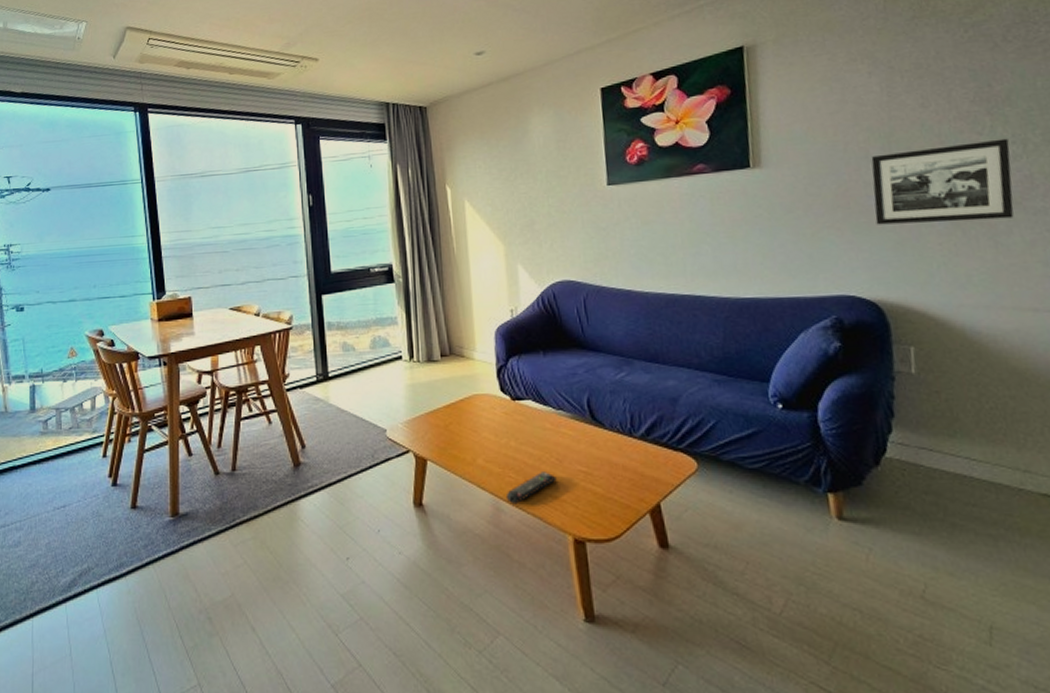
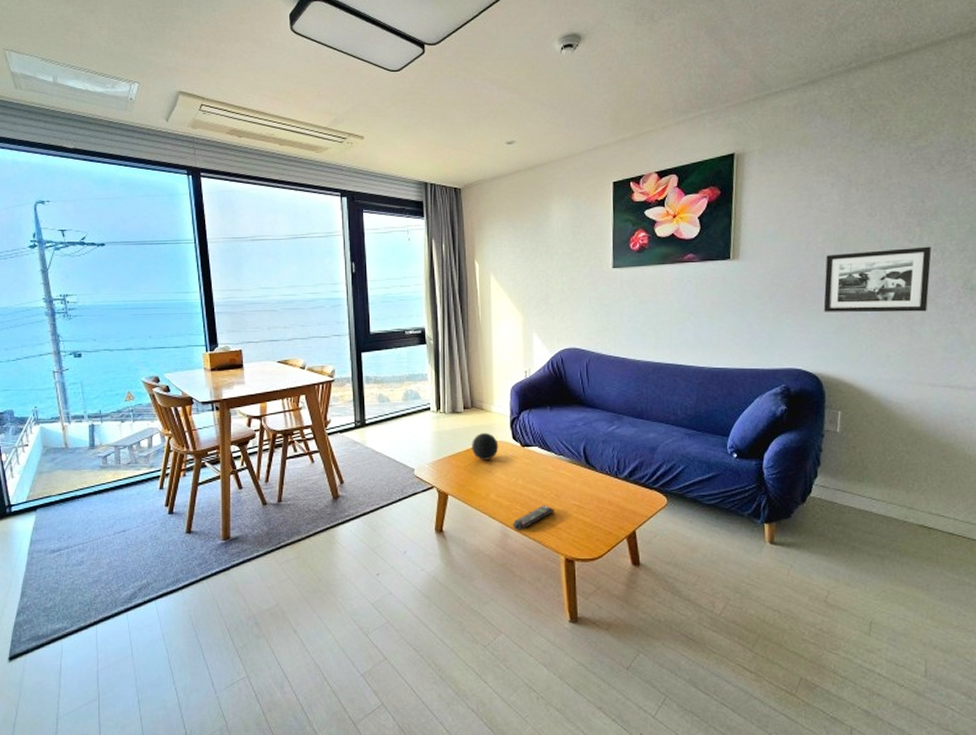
decorative ball: none [452,385,485,418] -> present [472,433,499,460]

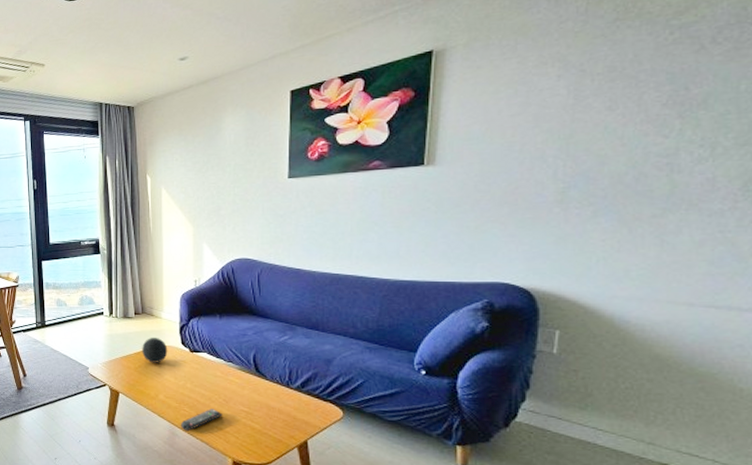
picture frame: present [823,246,932,313] -> none [541,141,696,221]

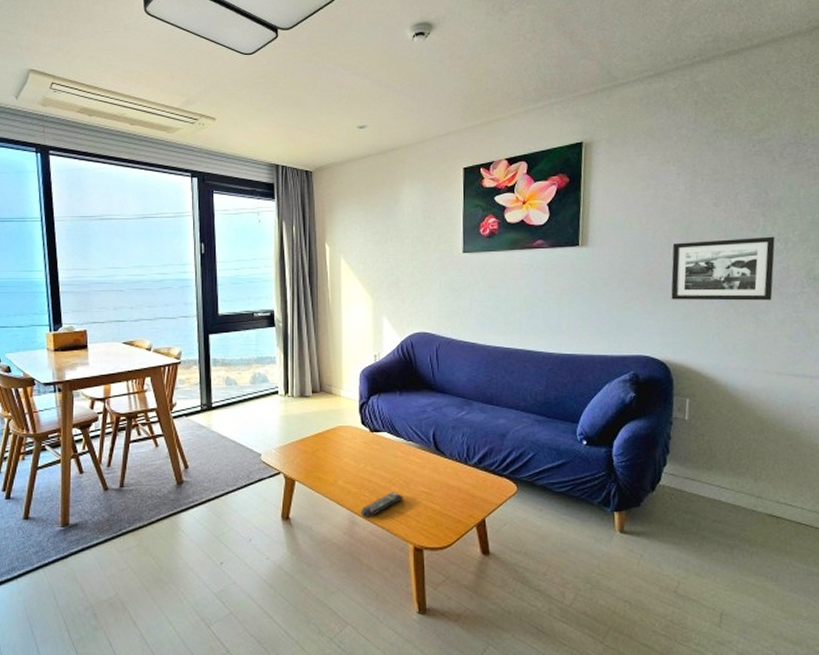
decorative ball: present [142,338,168,363] -> none [320,418,347,446]
picture frame: none [541,141,696,221] -> present [671,236,775,301]

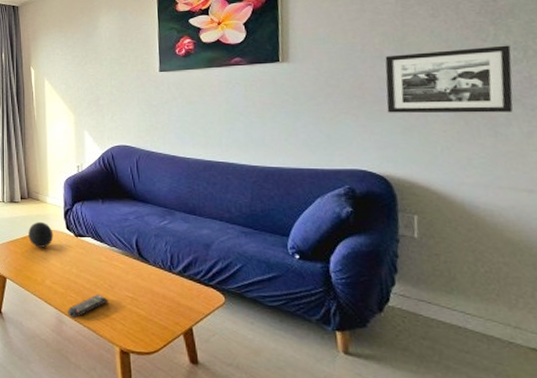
decorative ball: none [320,418,347,446] -> present [28,222,54,248]

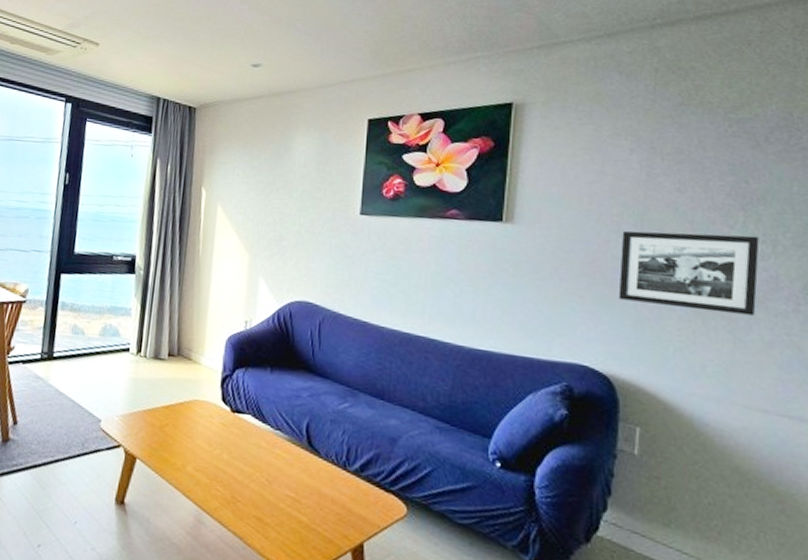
decorative ball: present [28,222,54,248] -> none [171,388,205,423]
remote control: present [67,294,110,319] -> none [209,490,265,520]

